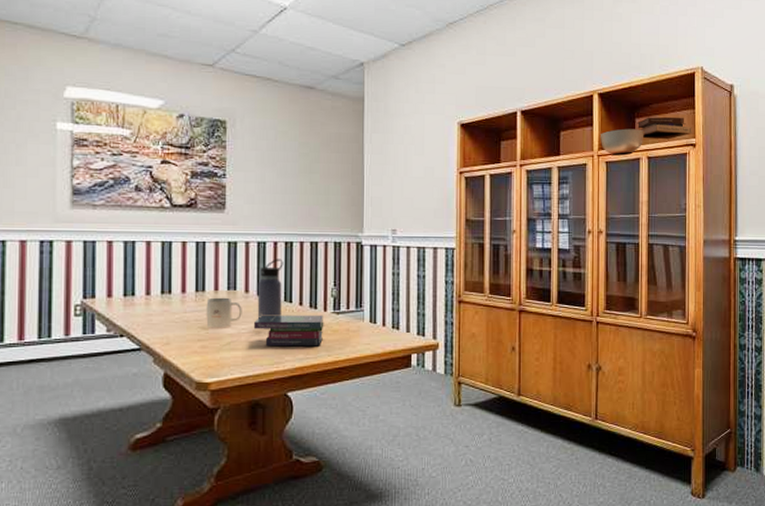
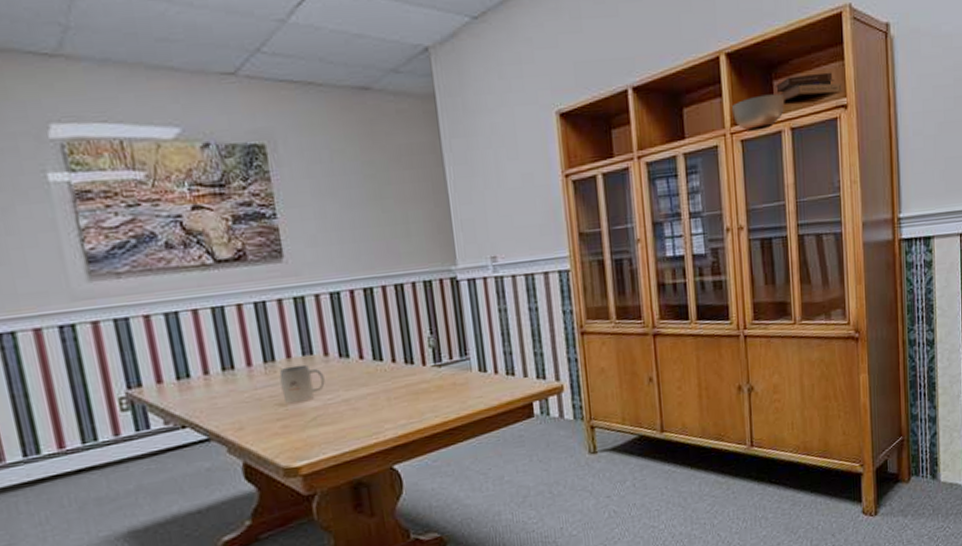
books: present [254,315,324,347] -> none [341,370,426,416]
water bottle: present [257,258,284,329] -> none [337,309,373,397]

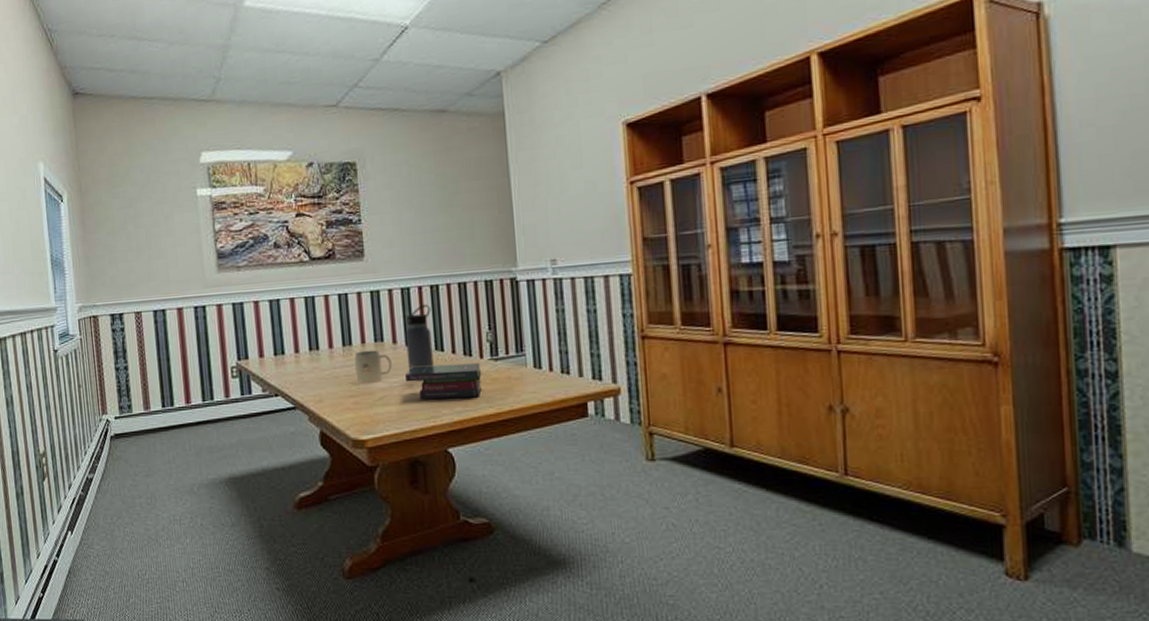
water bottle: none [337,309,373,397] -> present [405,304,434,382]
books: none [341,370,426,416] -> present [405,362,482,400]
bowl: present [731,93,785,131] -> none [824,89,895,132]
books: present [776,72,843,105] -> none [882,62,975,102]

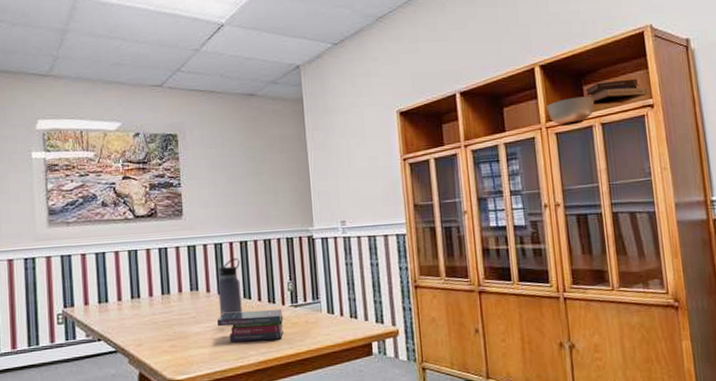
mug: present [354,350,392,385] -> none [172,298,206,329]
bowl: none [824,89,895,132] -> present [546,96,595,126]
books: none [882,62,975,102] -> present [586,78,649,105]

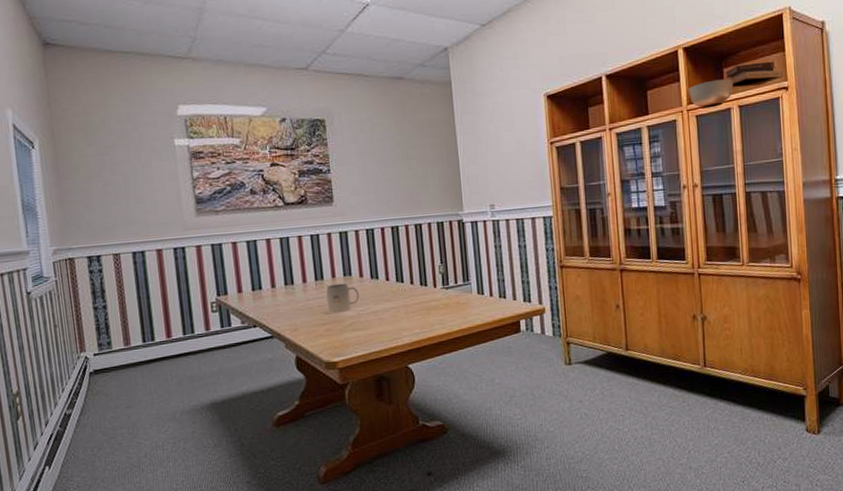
mug: none [172,298,206,329] -> present [326,283,360,313]
water bottle: present [217,258,242,326] -> none [370,243,395,309]
books: present [217,308,284,343] -> none [371,291,436,325]

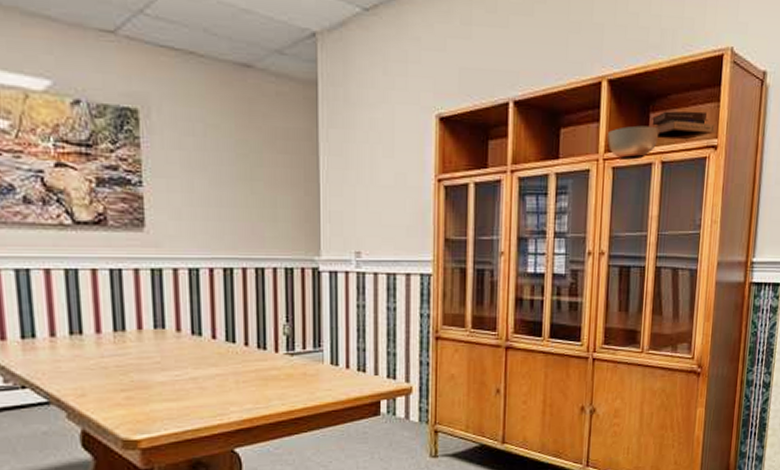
mug: present [326,283,360,313] -> none [128,338,174,377]

